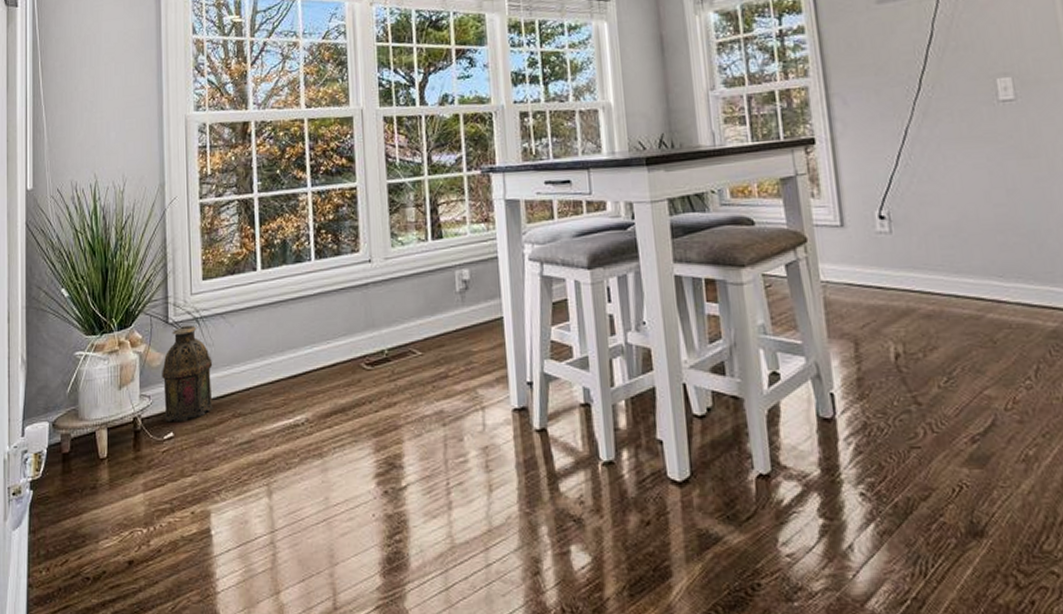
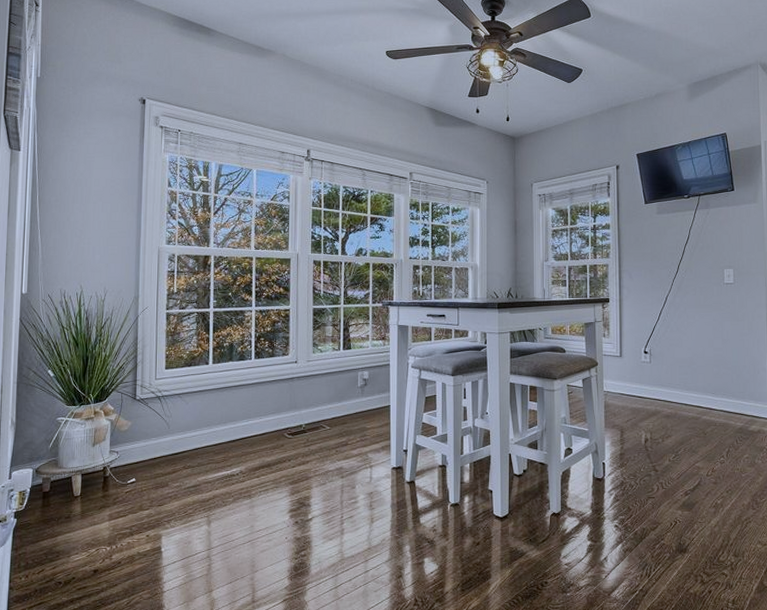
lantern: present [162,325,213,423] -> none [129,401,170,471]

